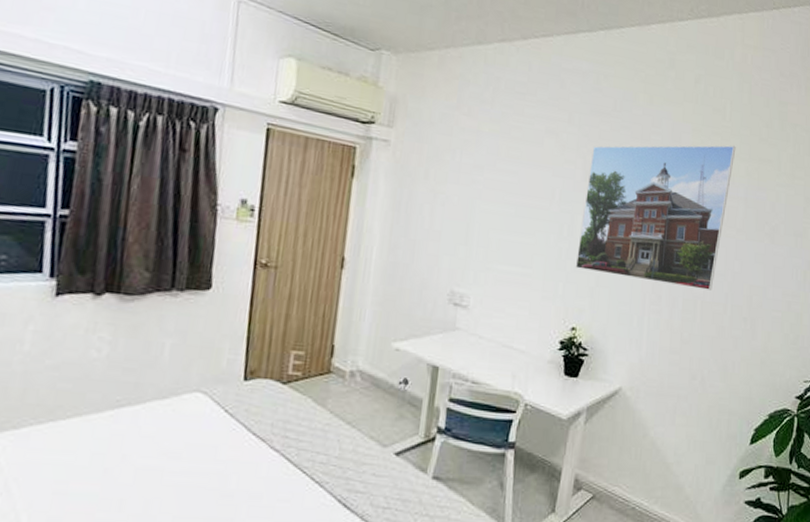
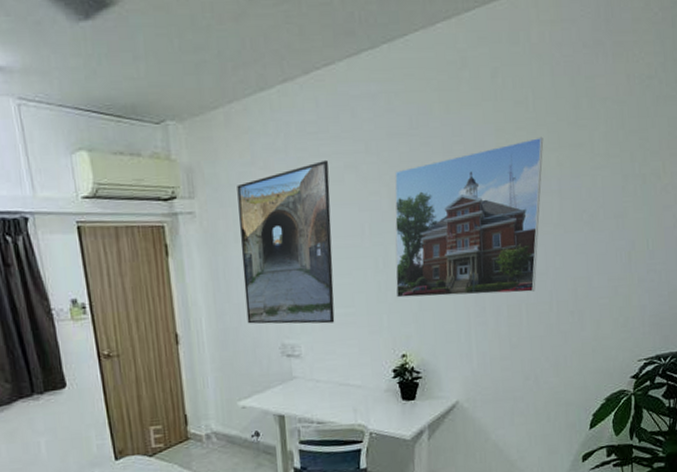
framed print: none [420,120,530,280] -> present [237,159,335,324]

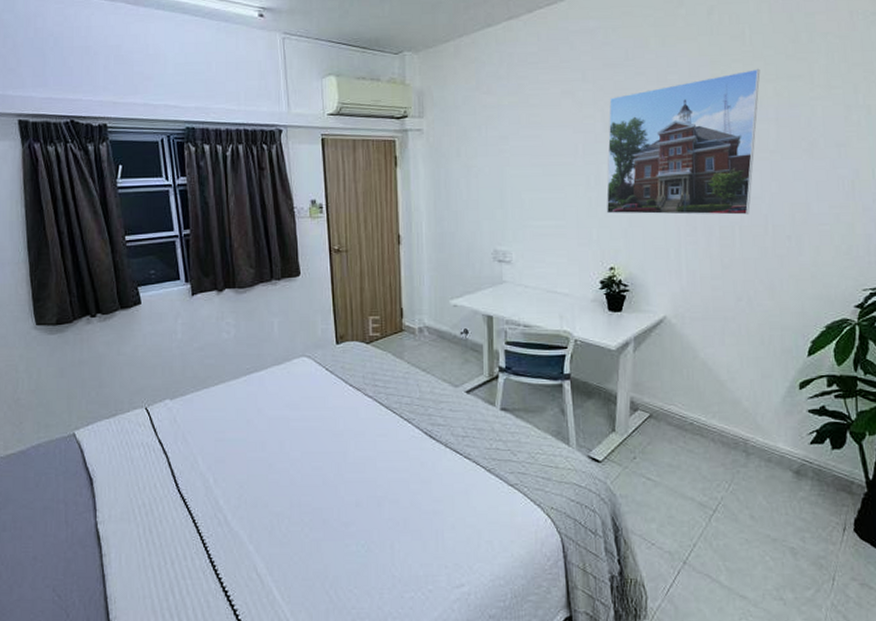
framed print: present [237,159,335,324] -> none [462,86,547,234]

